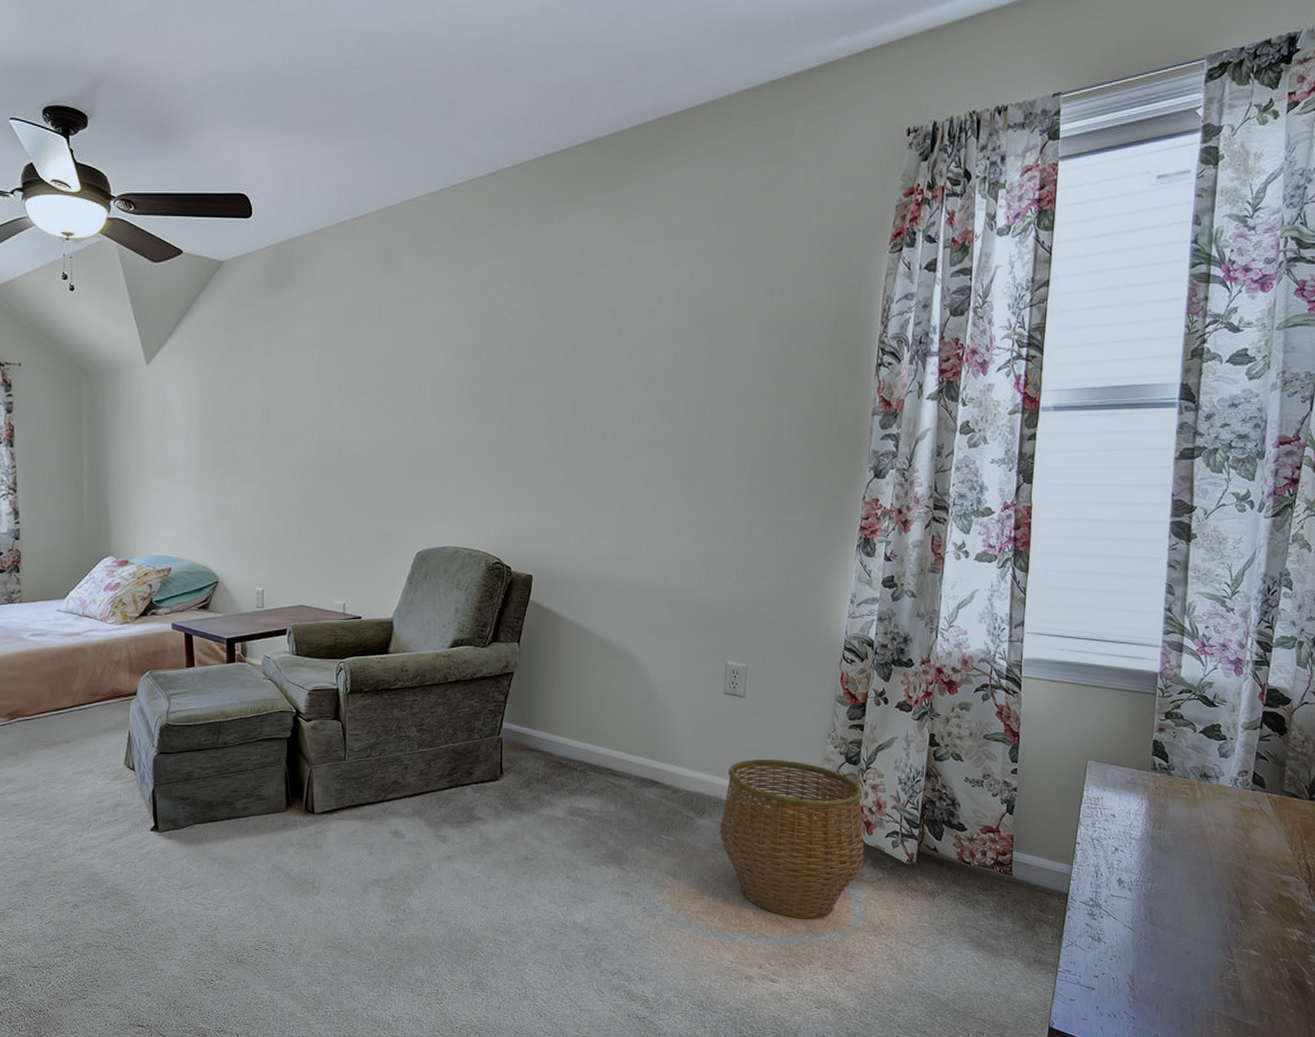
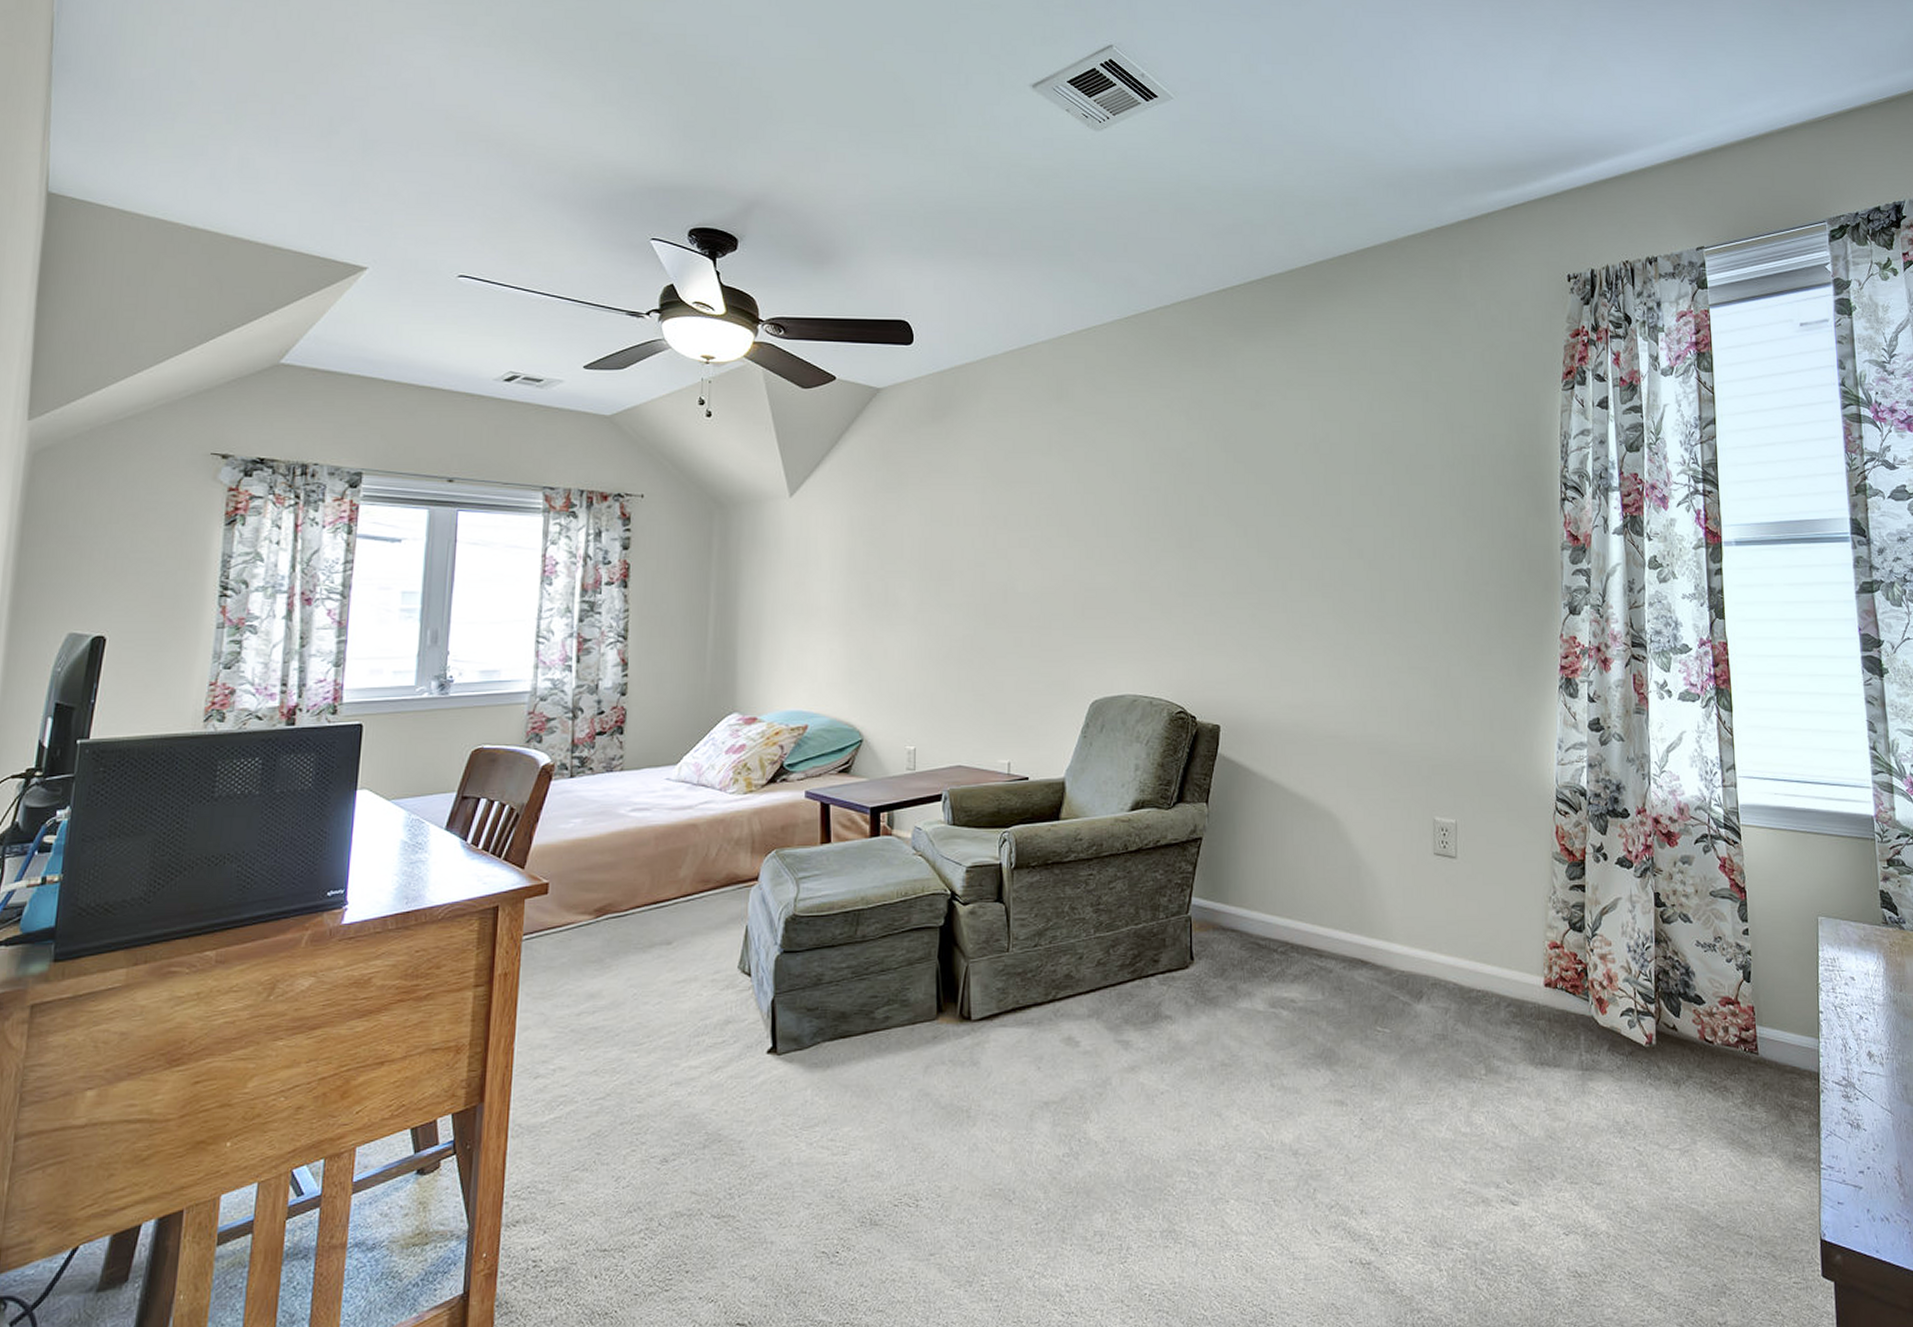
basket: present [720,758,864,919] -> none [1440,928,1600,1122]

